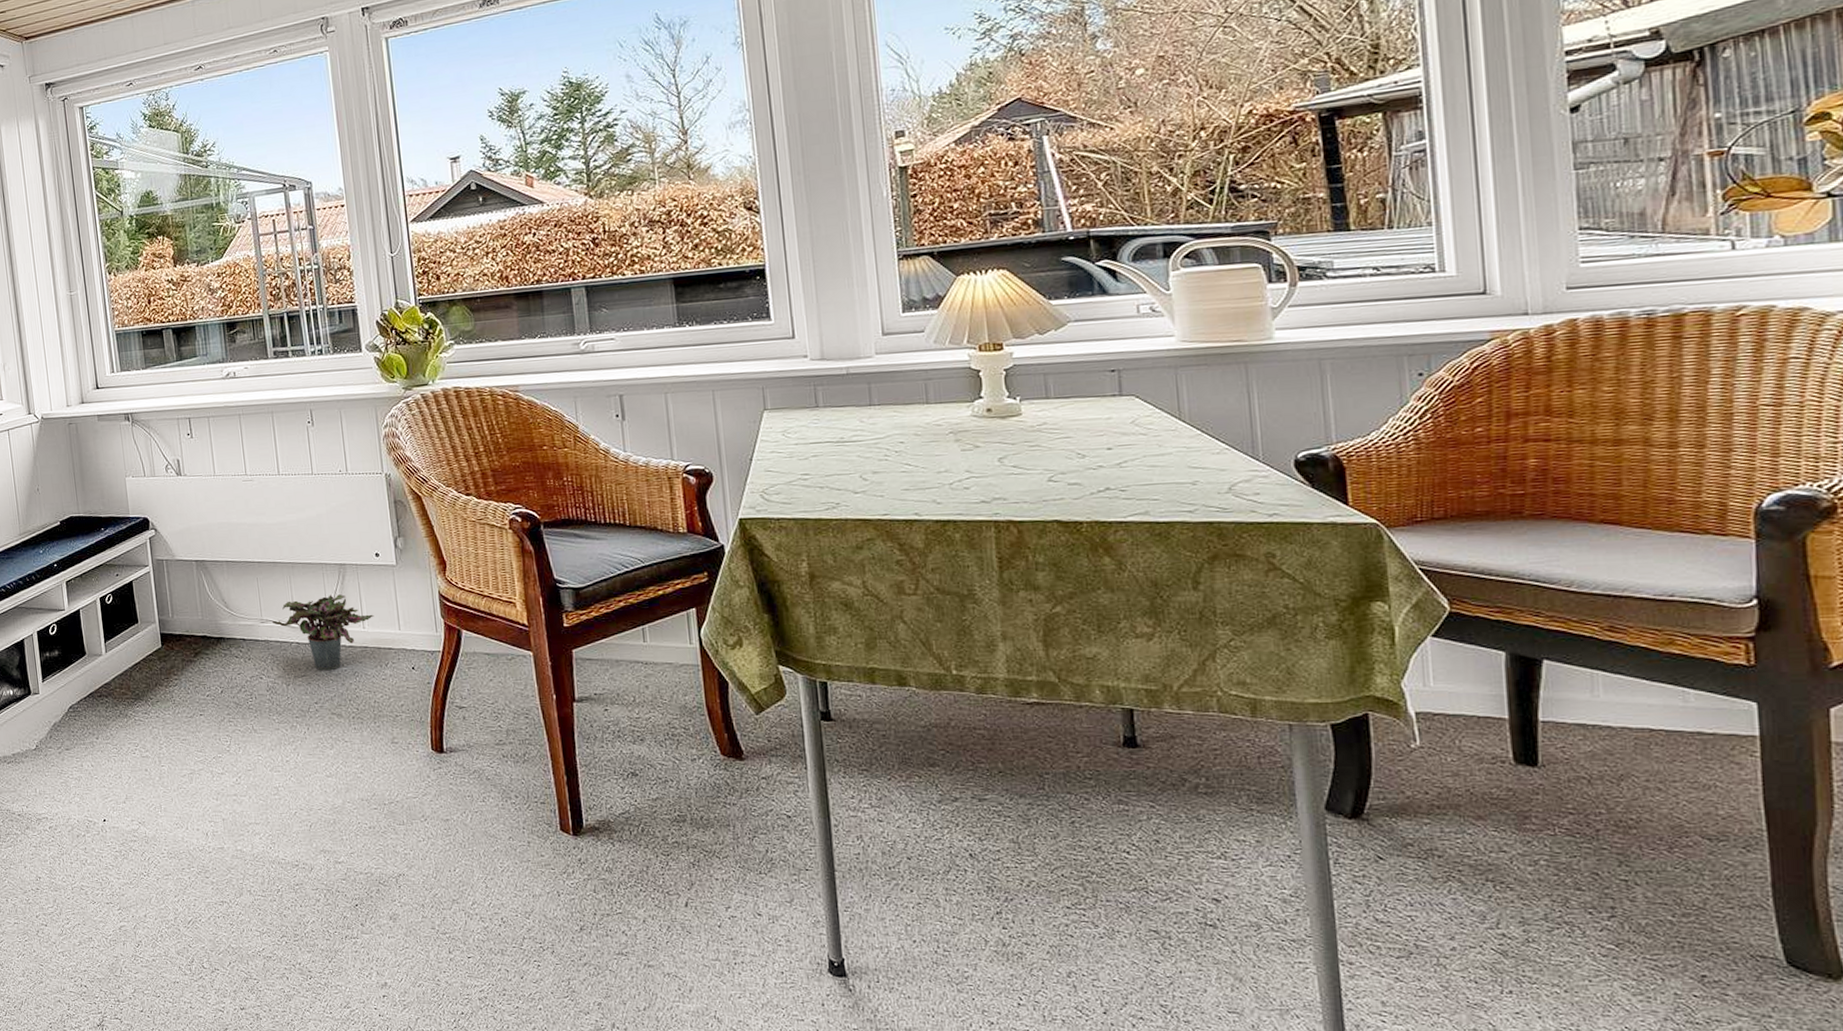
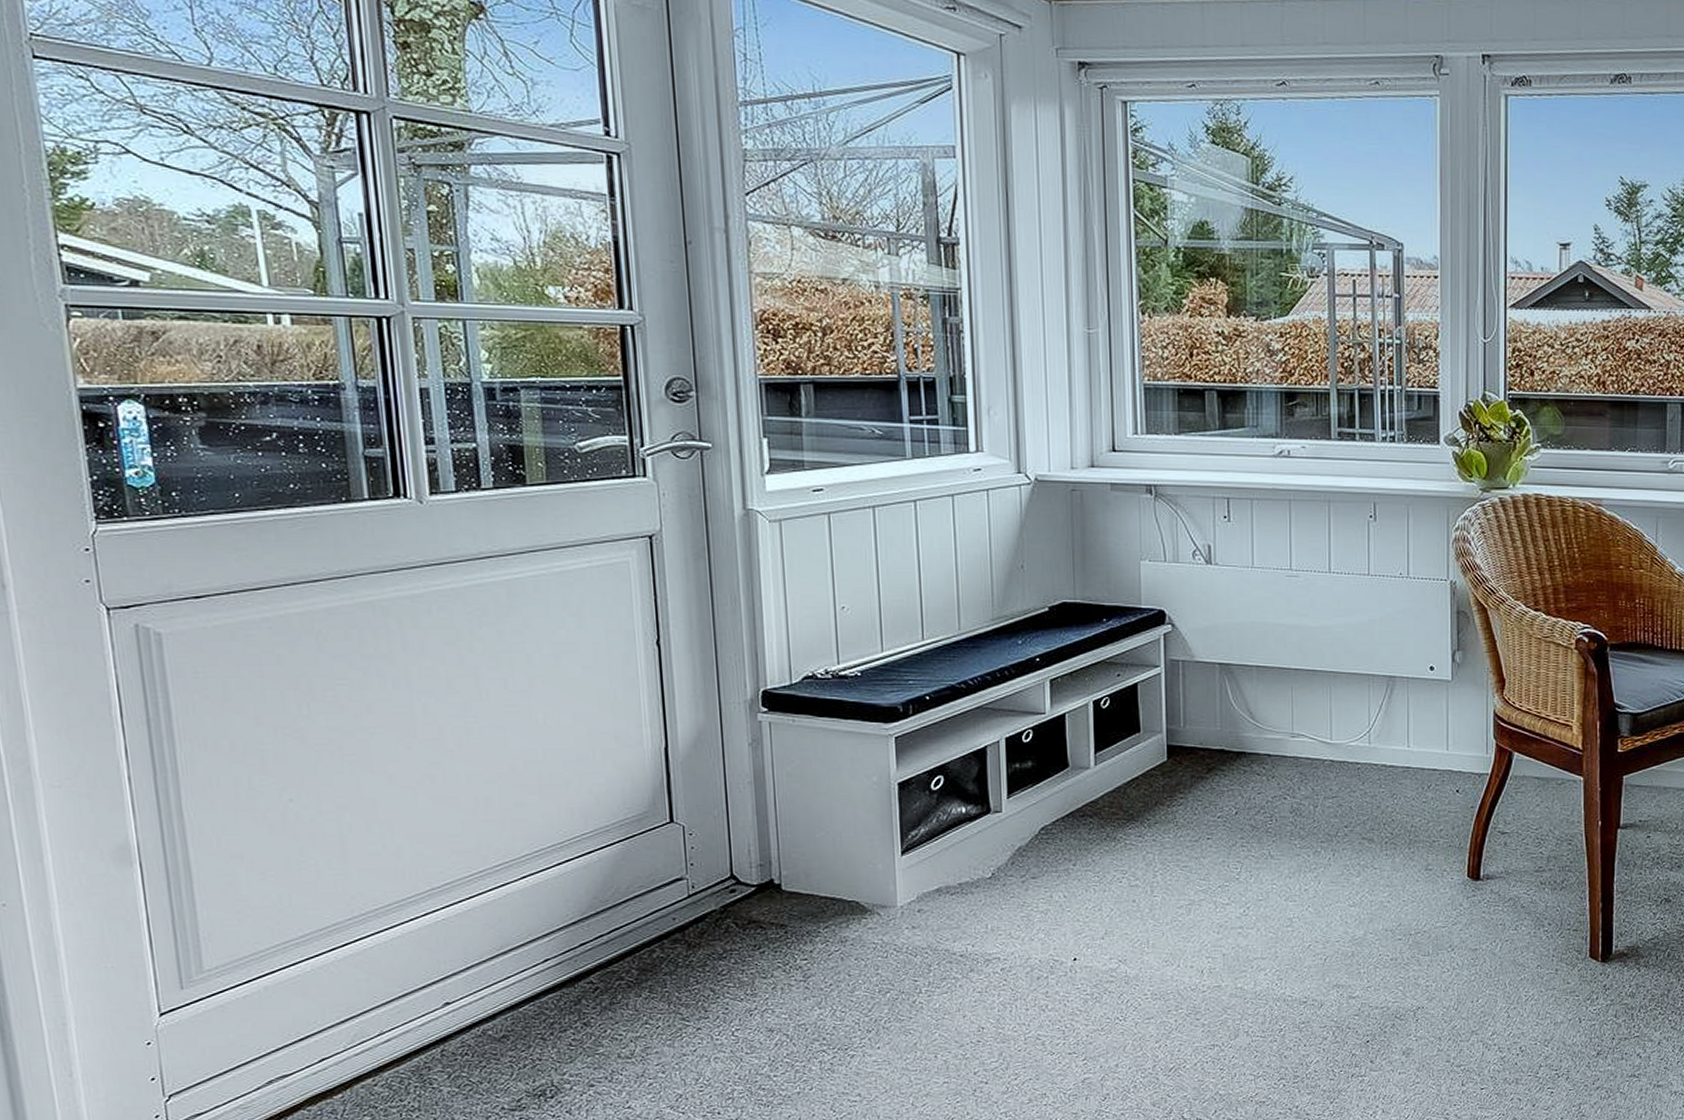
potted plant: present [272,594,374,670] -> none [1305,709,1421,791]

